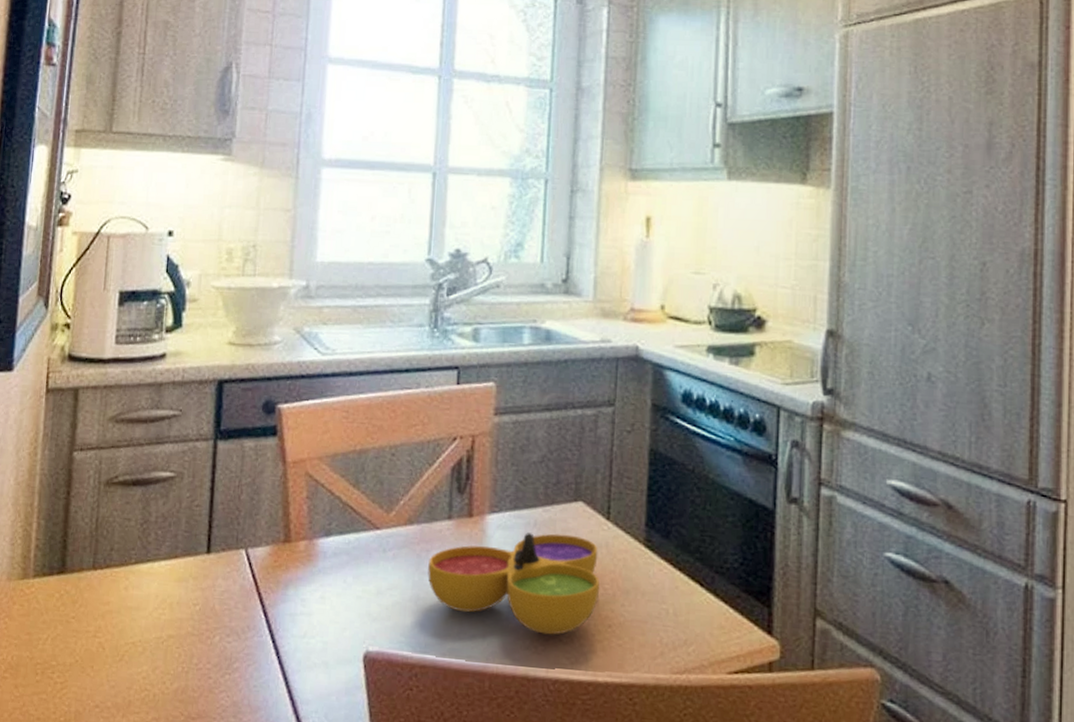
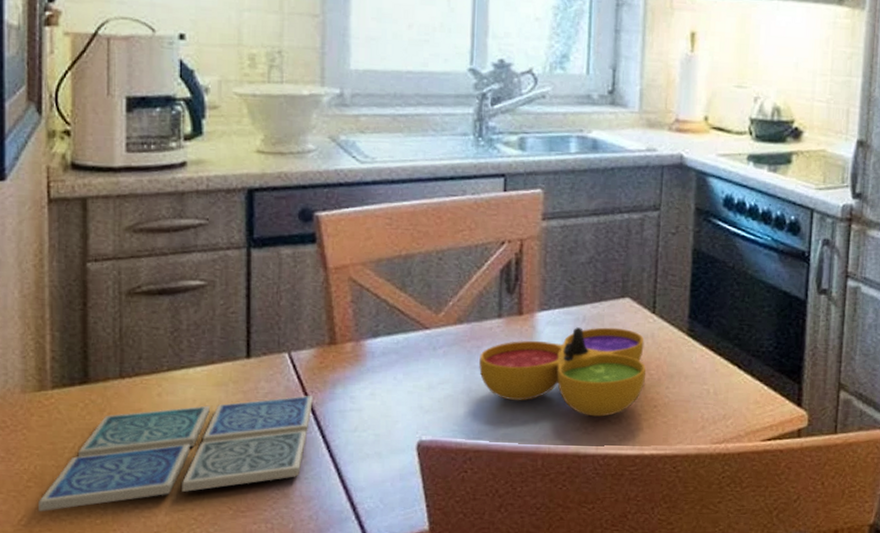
drink coaster: none [11,596,266,705] -> present [39,396,313,512]

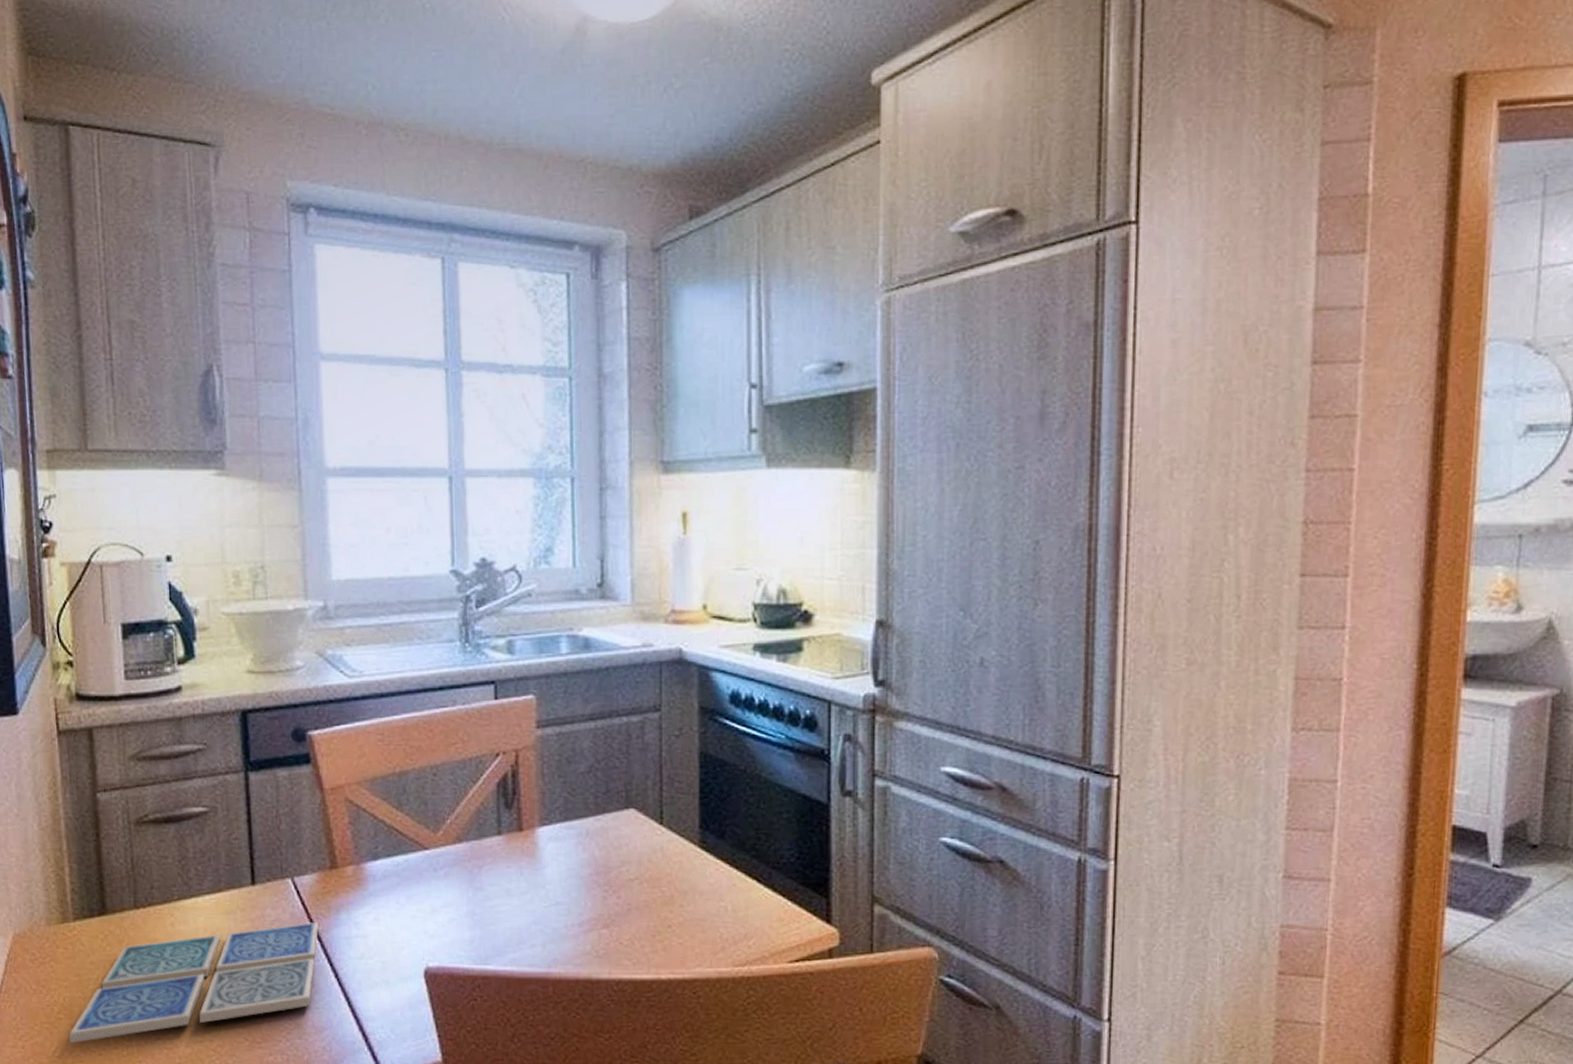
decorative bowl: present [479,327,646,417] -> none [481,841,658,939]

